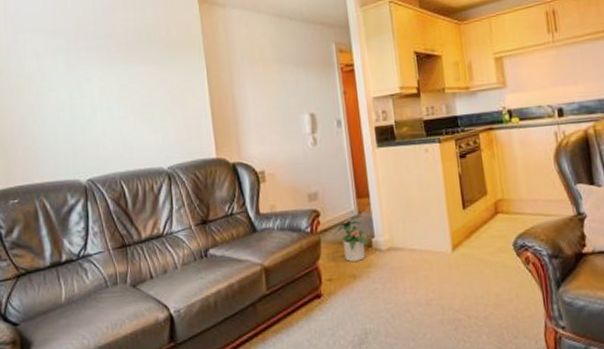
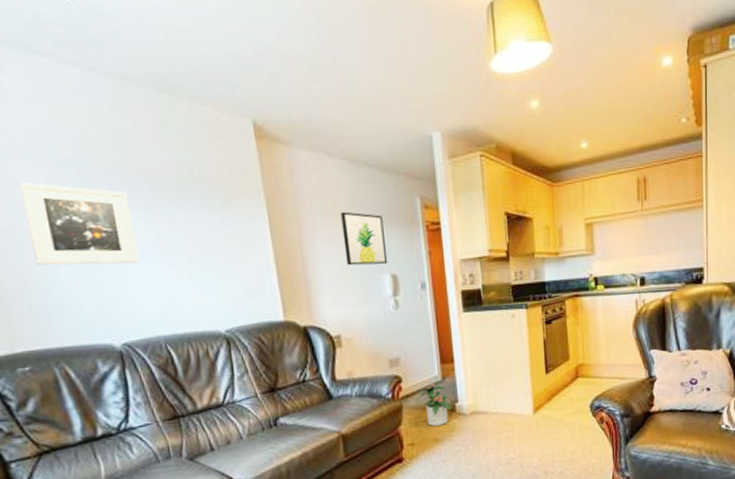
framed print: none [26,50,105,115] -> present [19,182,140,266]
wall art: none [266,59,307,107] -> present [340,211,388,266]

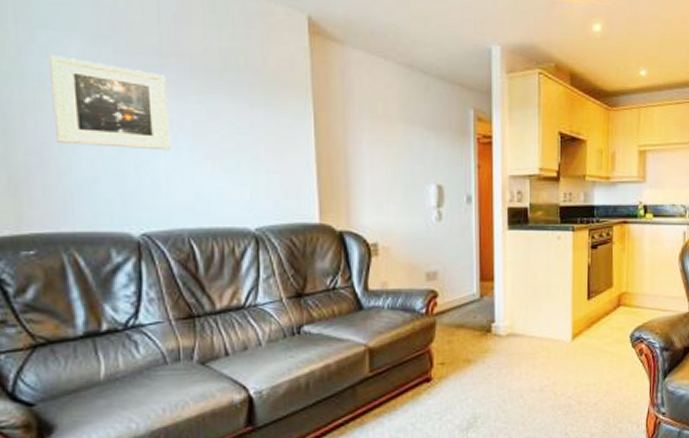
wall art: present [340,211,388,266] -> none [390,116,435,173]
potted plant: present [416,382,451,426] -> none [451,300,486,346]

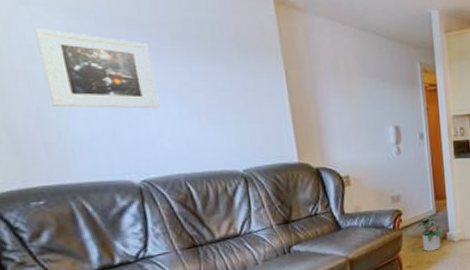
potted plant: none [451,300,486,346] -> present [414,215,443,251]

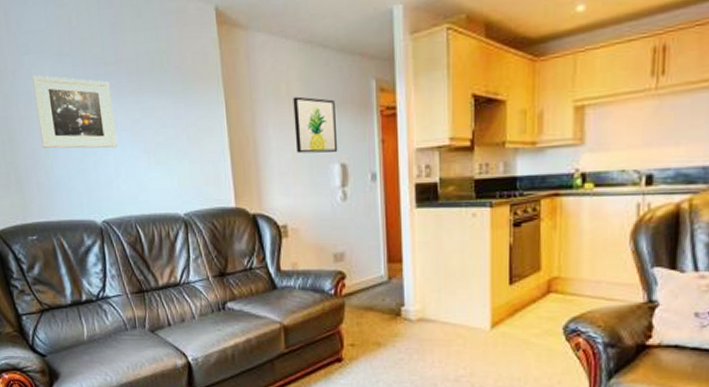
wall art: none [351,71,392,117] -> present [293,96,338,154]
potted plant: present [414,215,443,251] -> none [359,282,396,329]

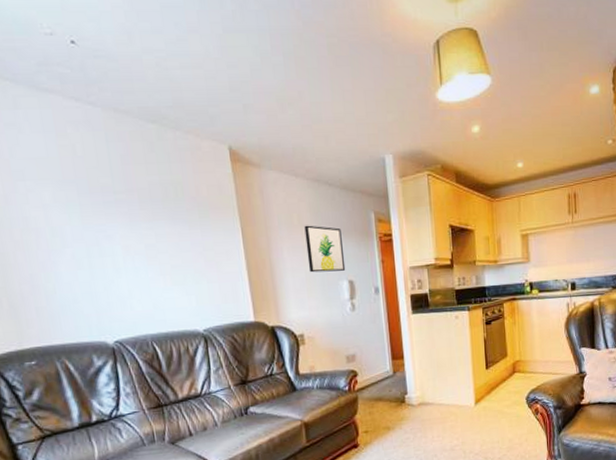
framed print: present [32,75,117,149] -> none [29,201,130,273]

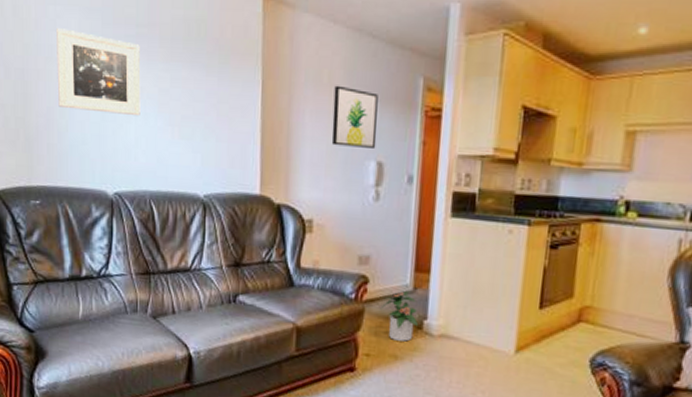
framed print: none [29,201,130,273] -> present [57,28,141,117]
potted plant: none [370,376,401,416] -> present [380,291,418,342]

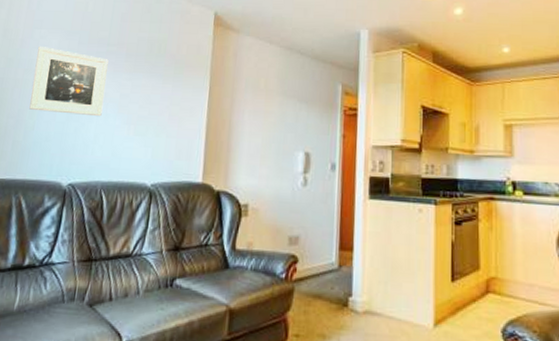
wall art: present [331,85,378,148] -> none [266,90,305,141]
potted plant: present [380,291,418,342] -> none [309,269,343,320]

